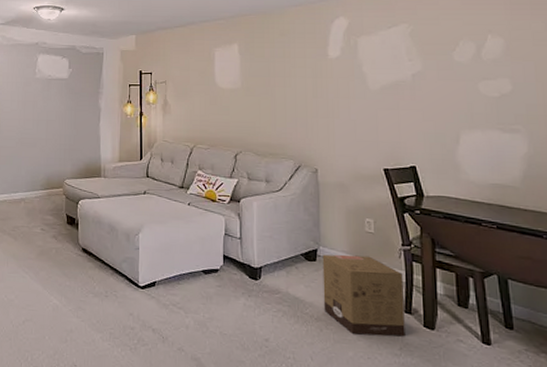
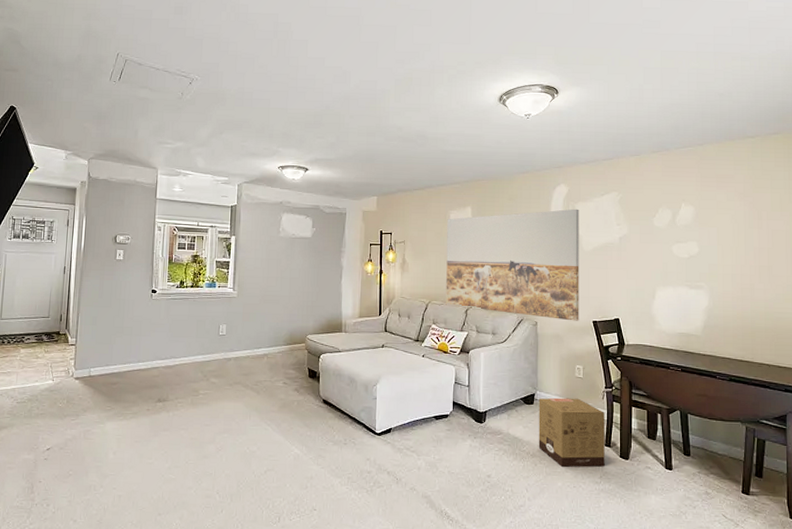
wall art: none [212,43,367,169] -> present [446,209,580,321]

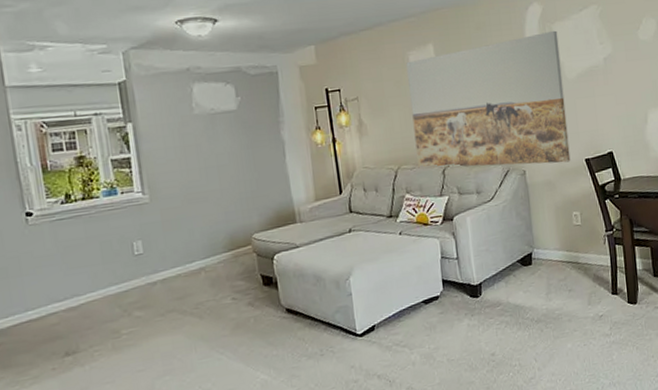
cardboard box: present [538,397,605,467] -> none [537,248,614,327]

